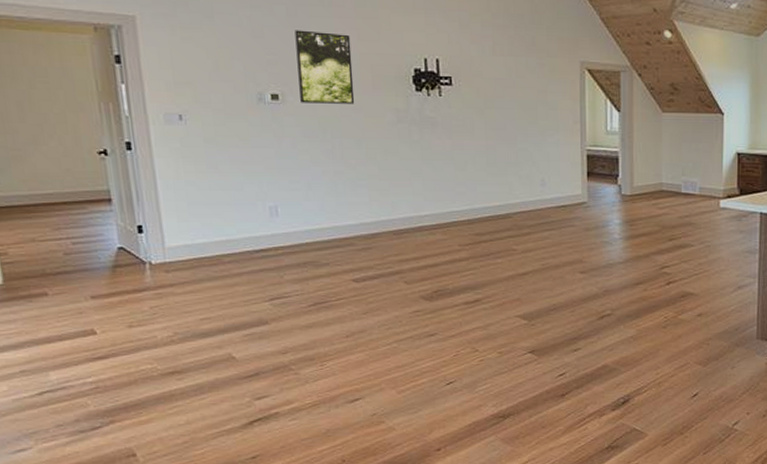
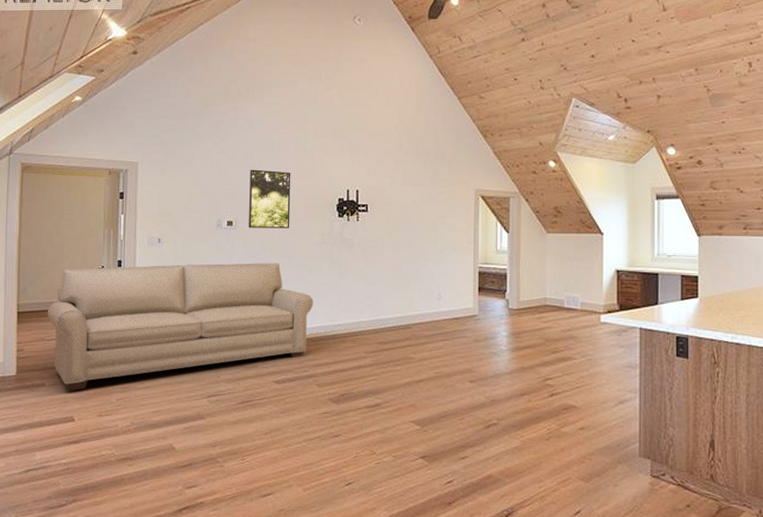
sofa: none [34,145,393,300] -> present [48,263,314,391]

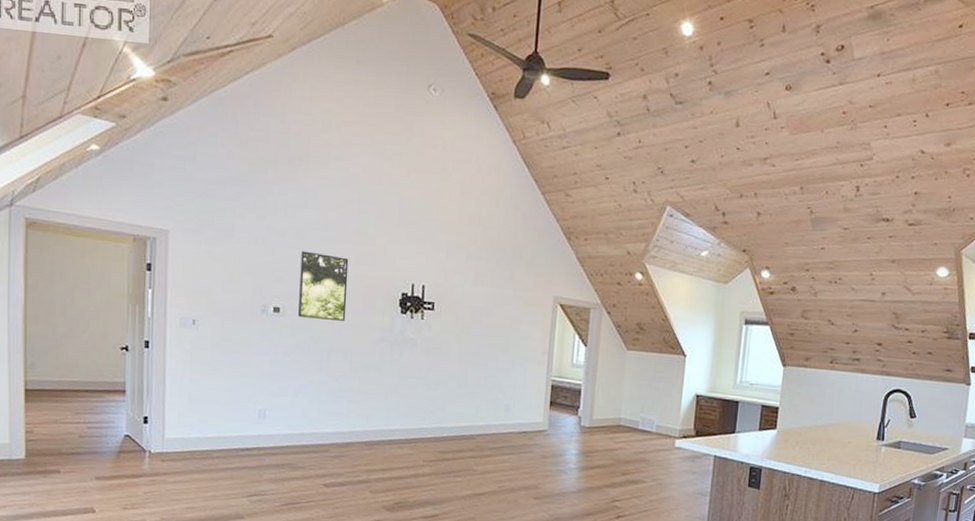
sofa: present [48,263,314,391] -> none [61,345,370,480]

